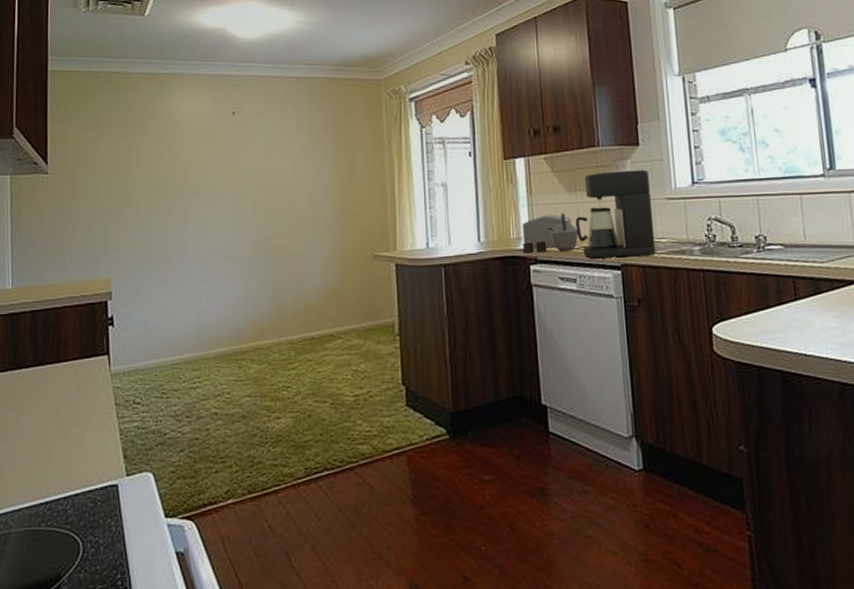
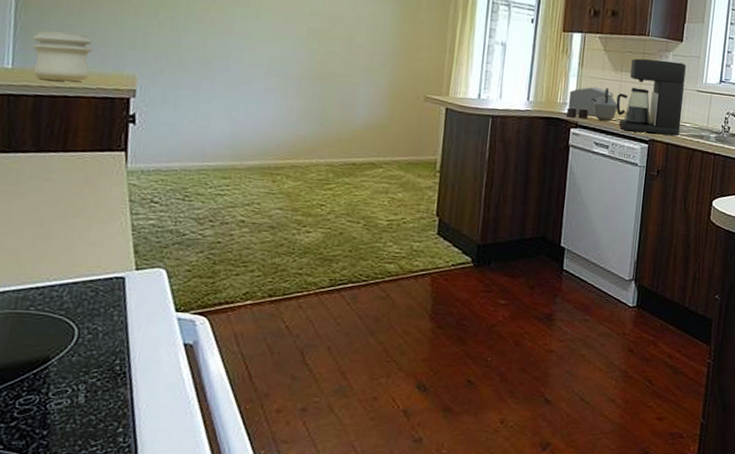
jar: none [26,245,73,296] -> present [32,30,92,82]

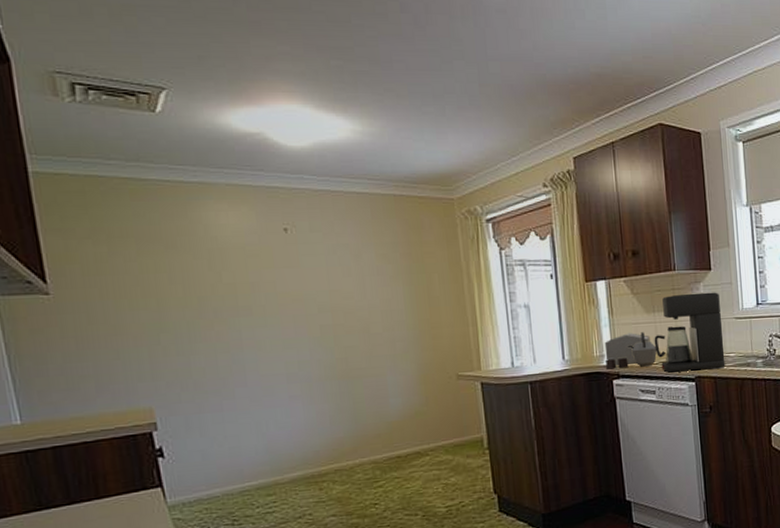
jar: present [32,30,92,82] -> none [34,375,103,430]

